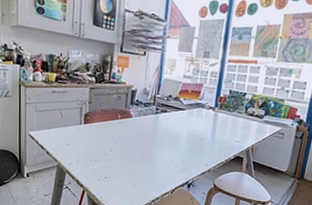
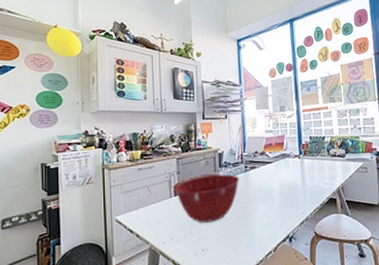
mixing bowl: none [84,110,149,155] -> present [174,174,240,223]

